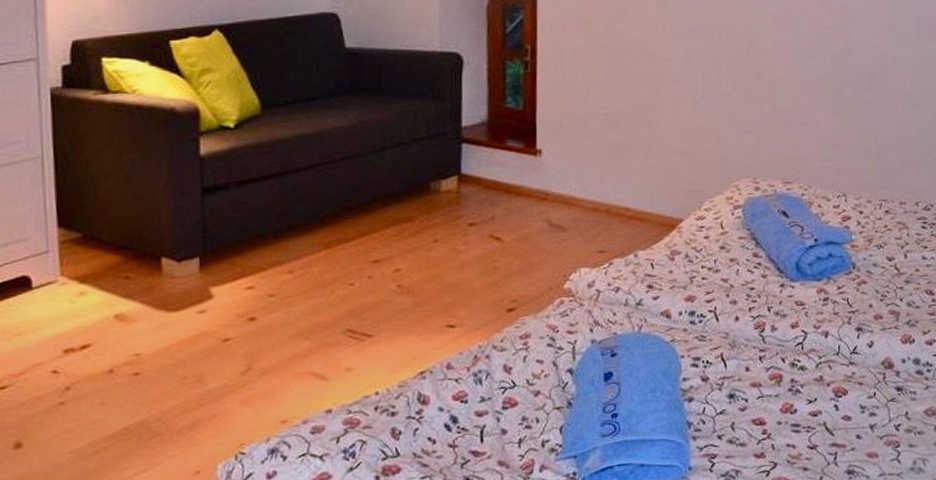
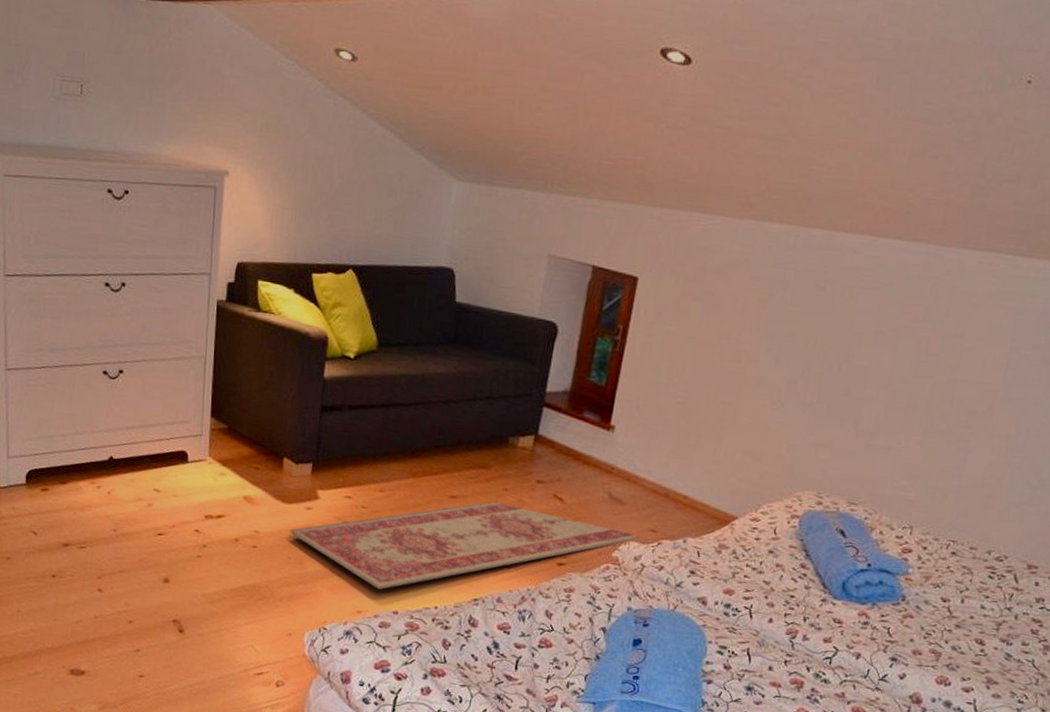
rug: none [179,254,602,389] -> present [289,500,652,590]

